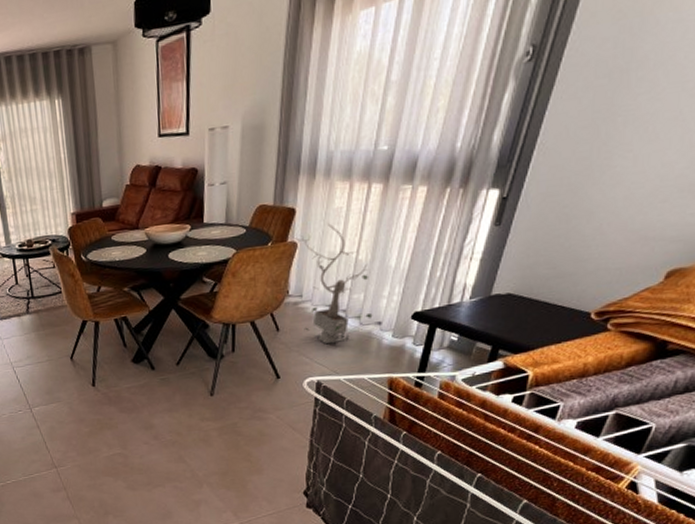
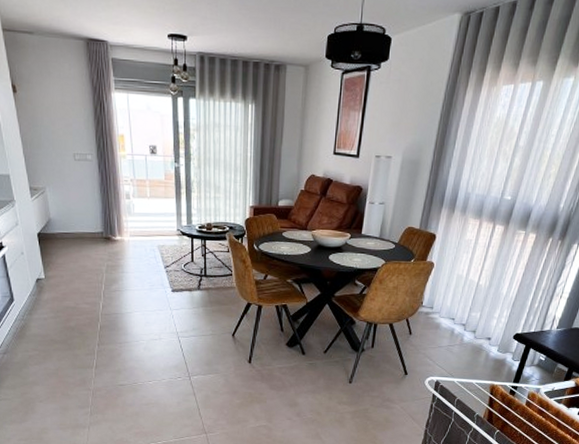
potted tree: present [294,223,373,345] -> none [431,251,486,351]

